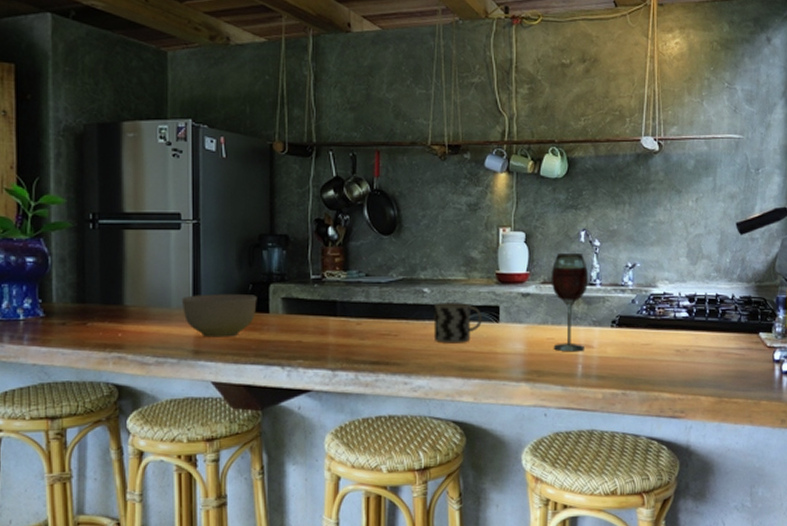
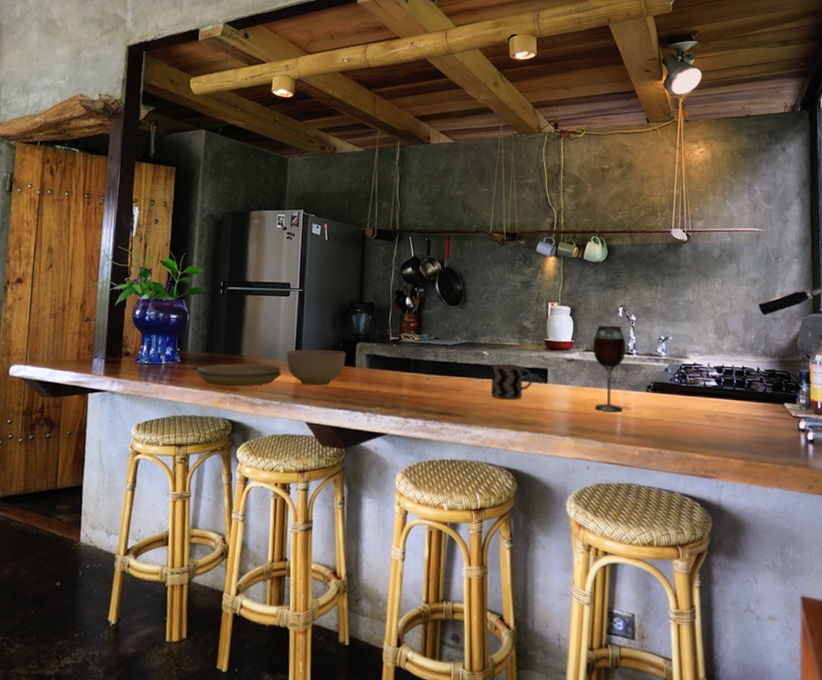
plate: none [66,315,177,344] -> present [196,363,281,387]

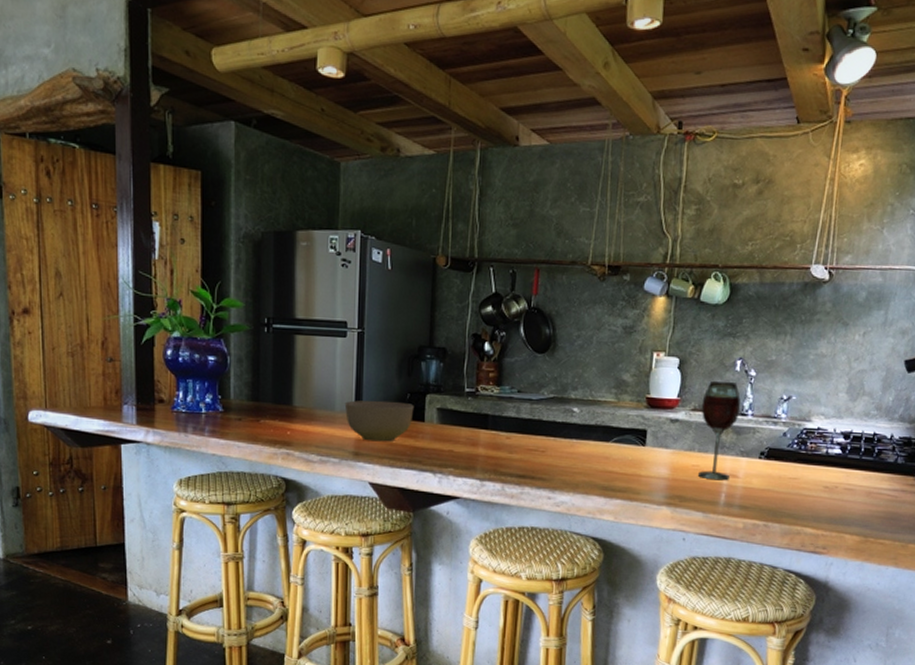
plate: present [196,363,281,387] -> none [242,414,340,441]
cup: present [490,364,532,400] -> none [579,423,629,464]

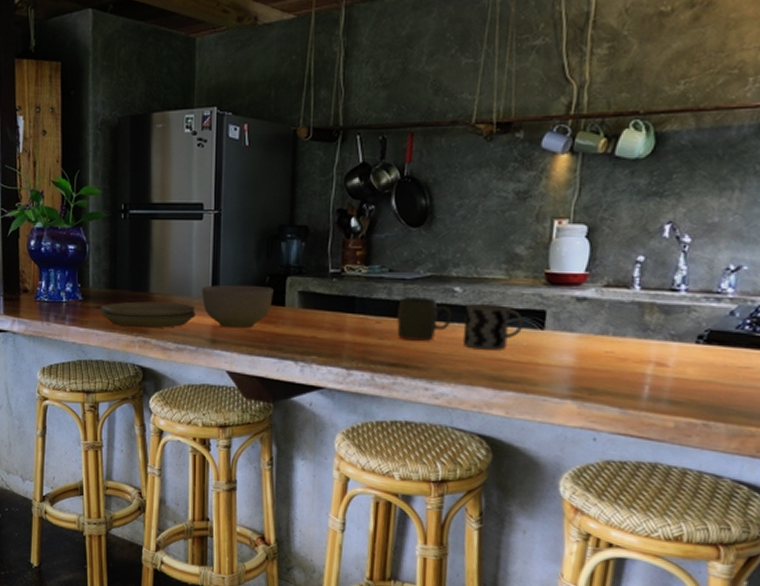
plate: none [242,414,340,441] -> present [100,301,196,329]
mug: none [524,416,571,455] -> present [396,297,453,341]
cup: none [579,423,629,464] -> present [462,304,523,350]
wineglass: present [697,381,742,481] -> none [612,250,671,370]

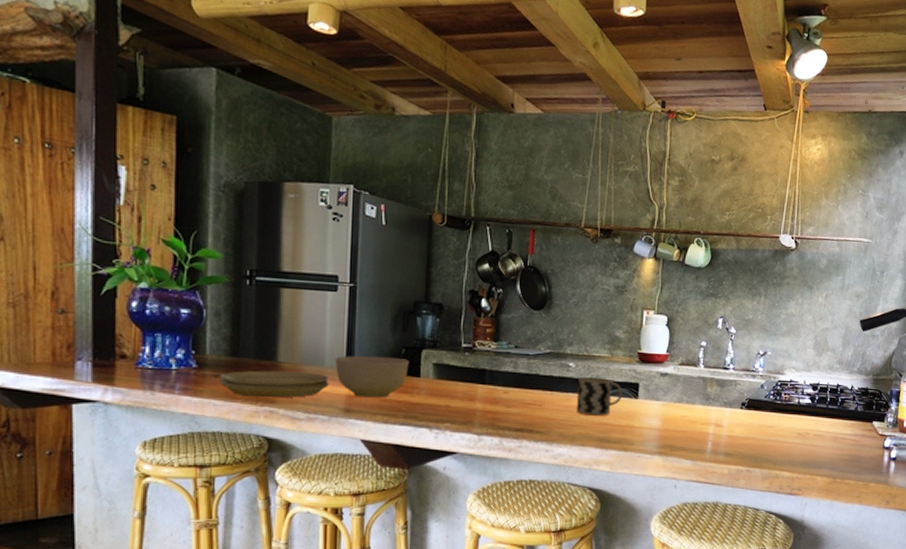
mug: present [396,297,453,341] -> none [521,370,568,409]

